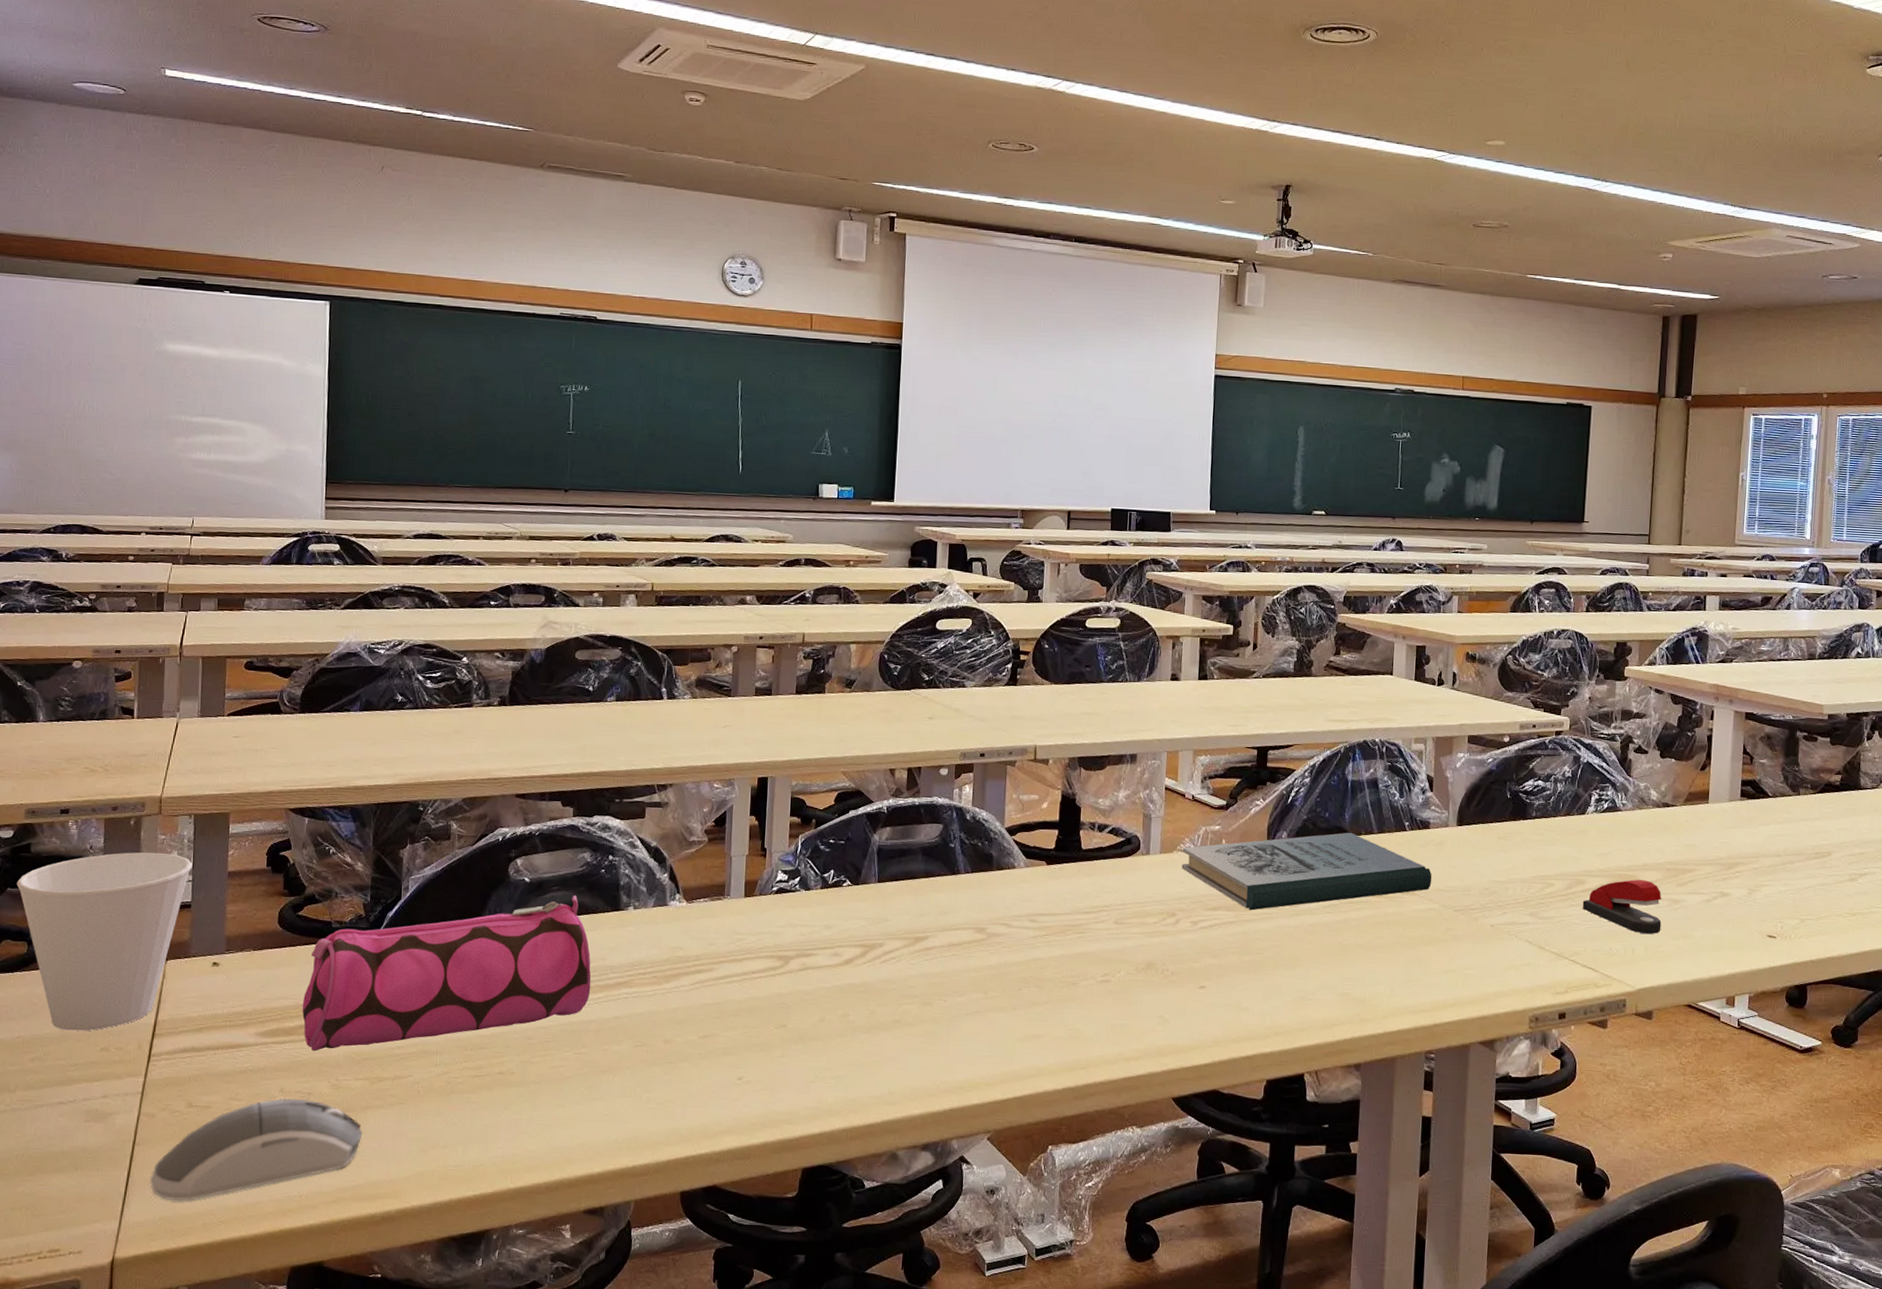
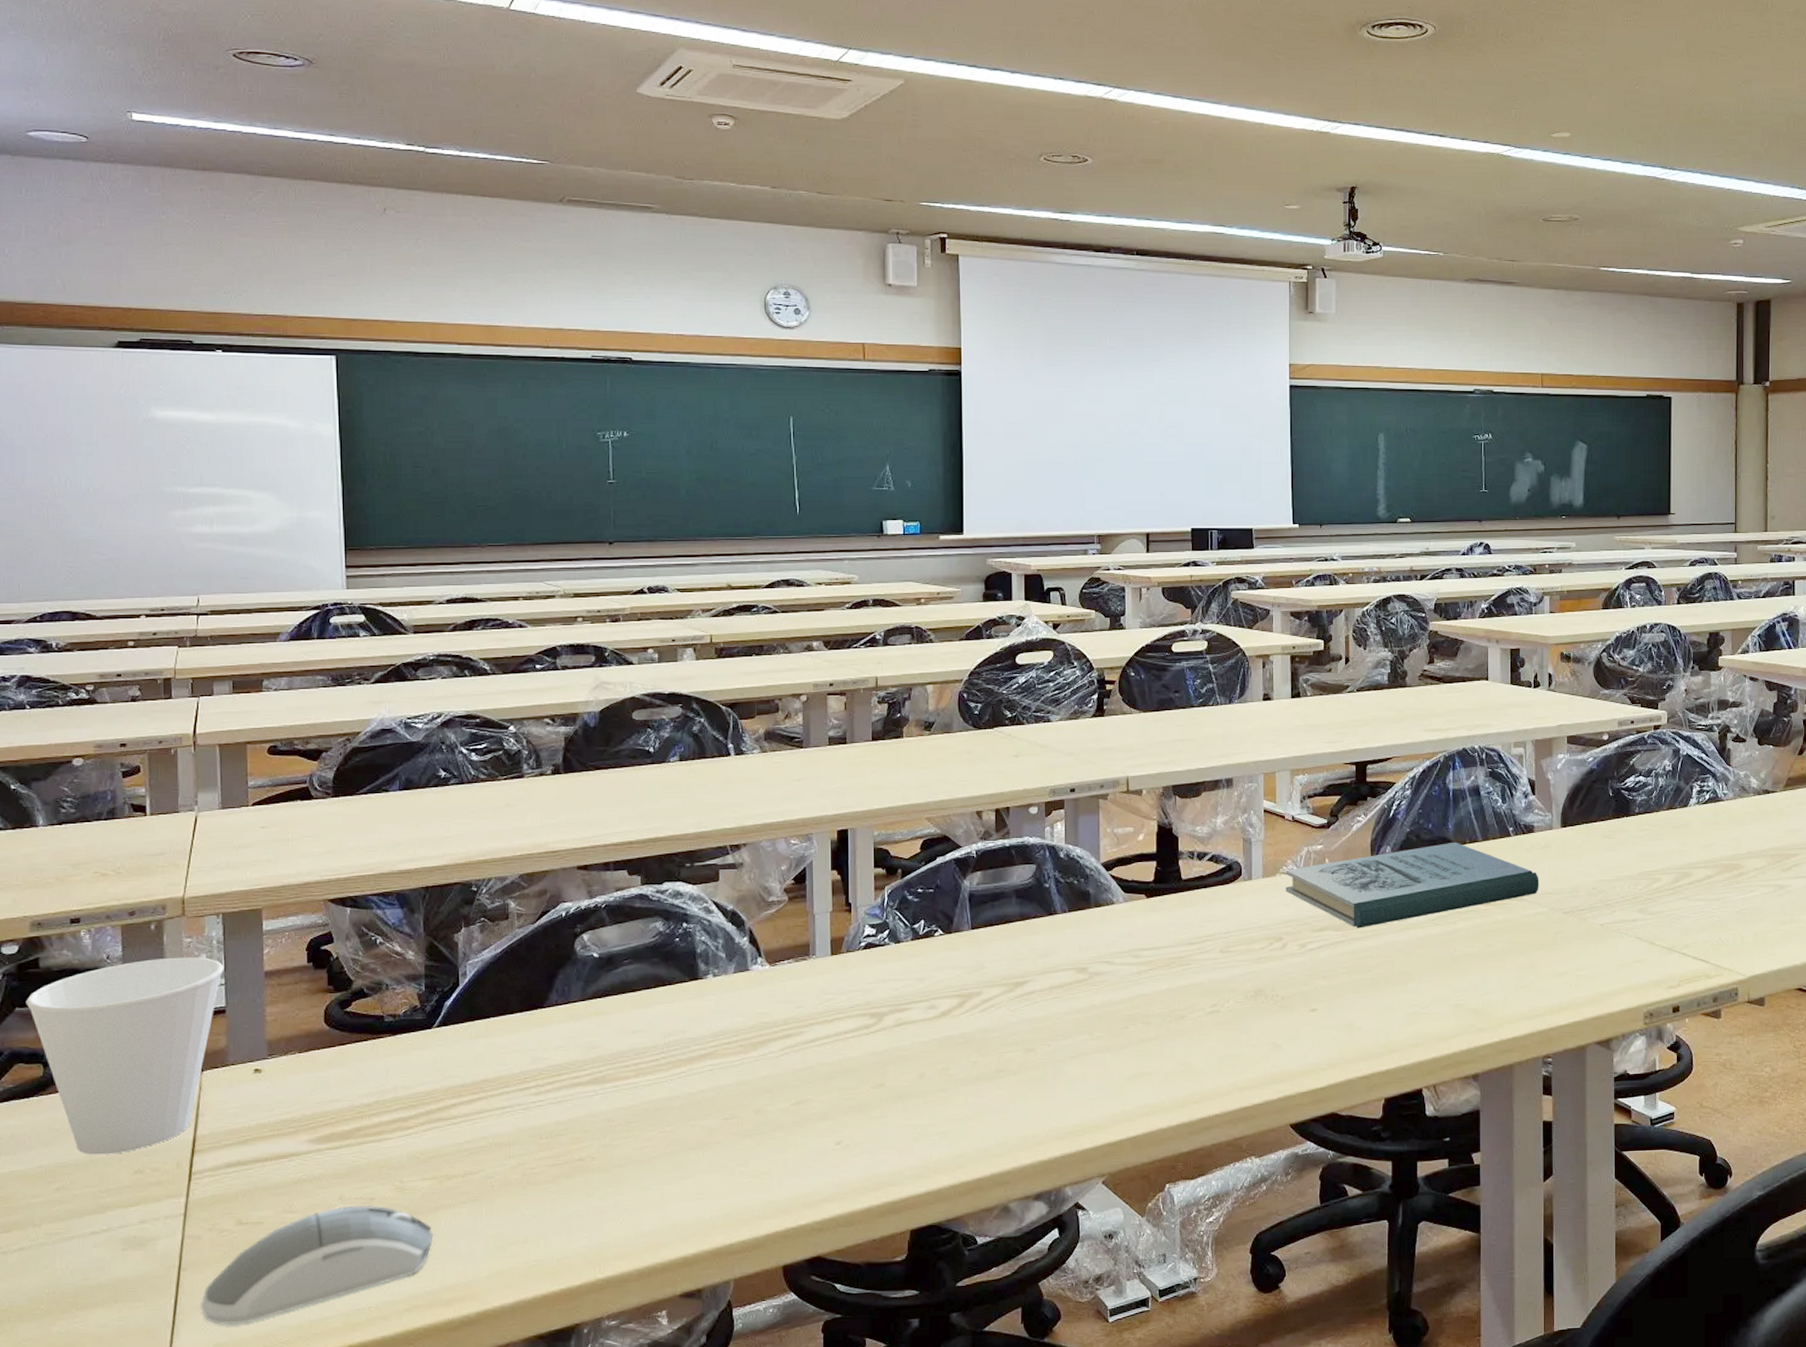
pencil case: present [302,895,592,1052] -> none [357,967,672,1155]
stapler: present [1582,879,1662,934] -> none [1690,868,1769,921]

